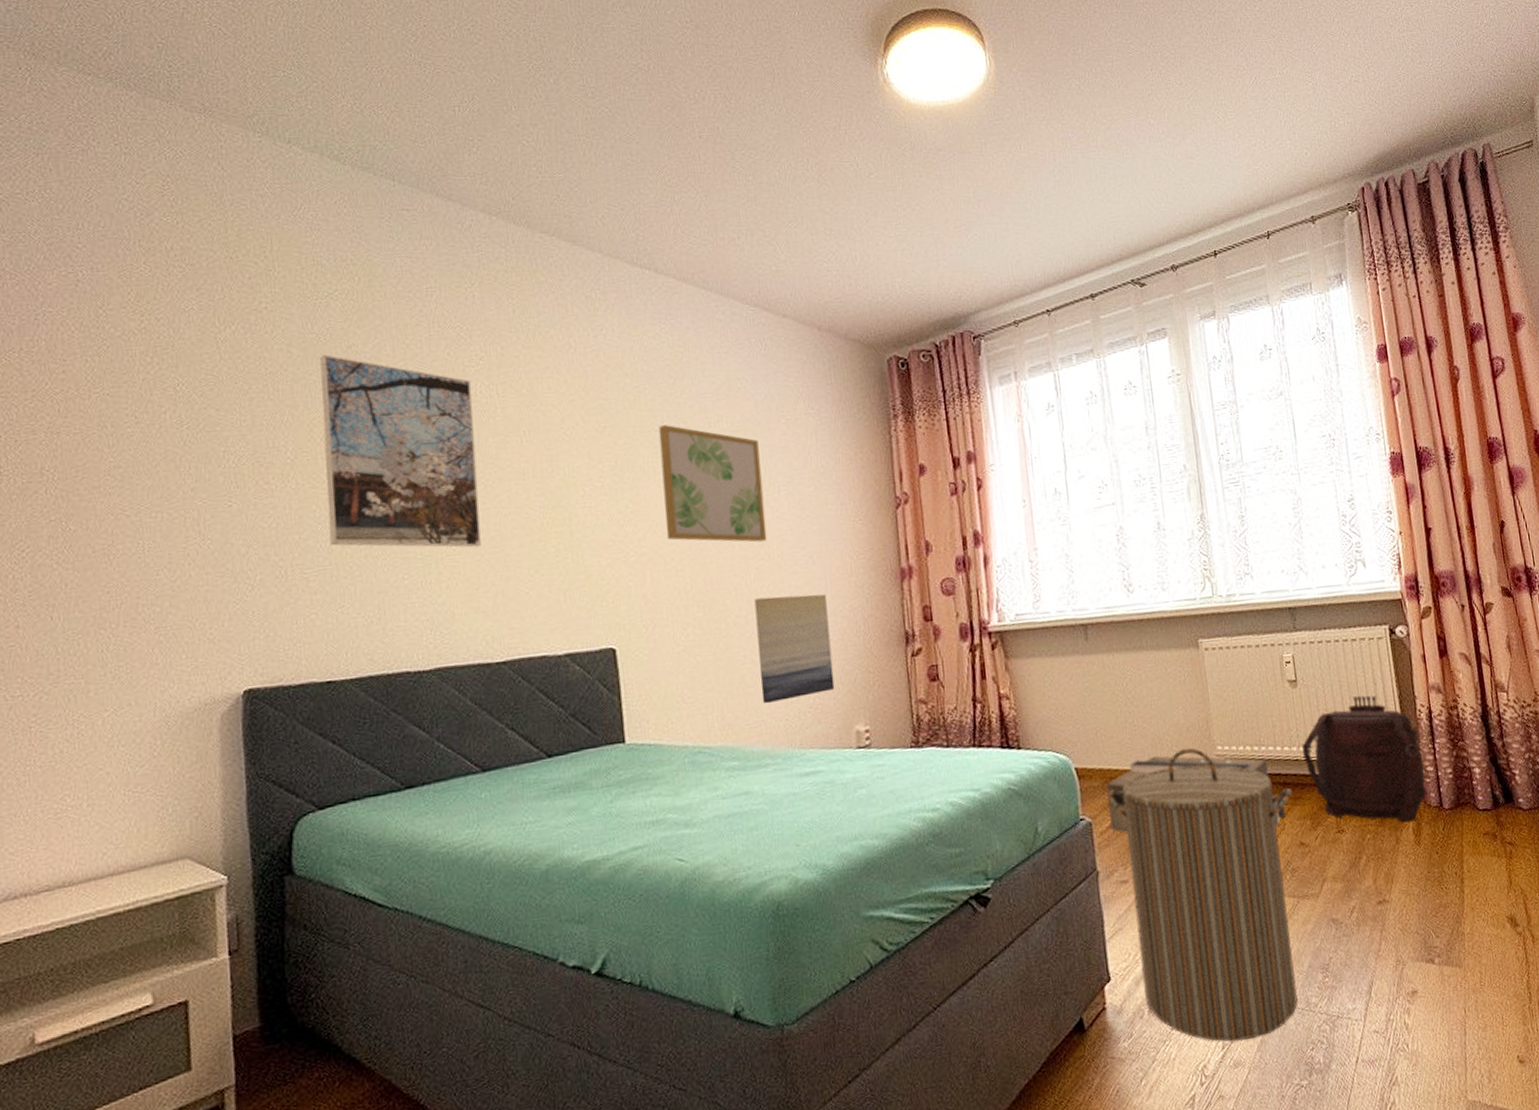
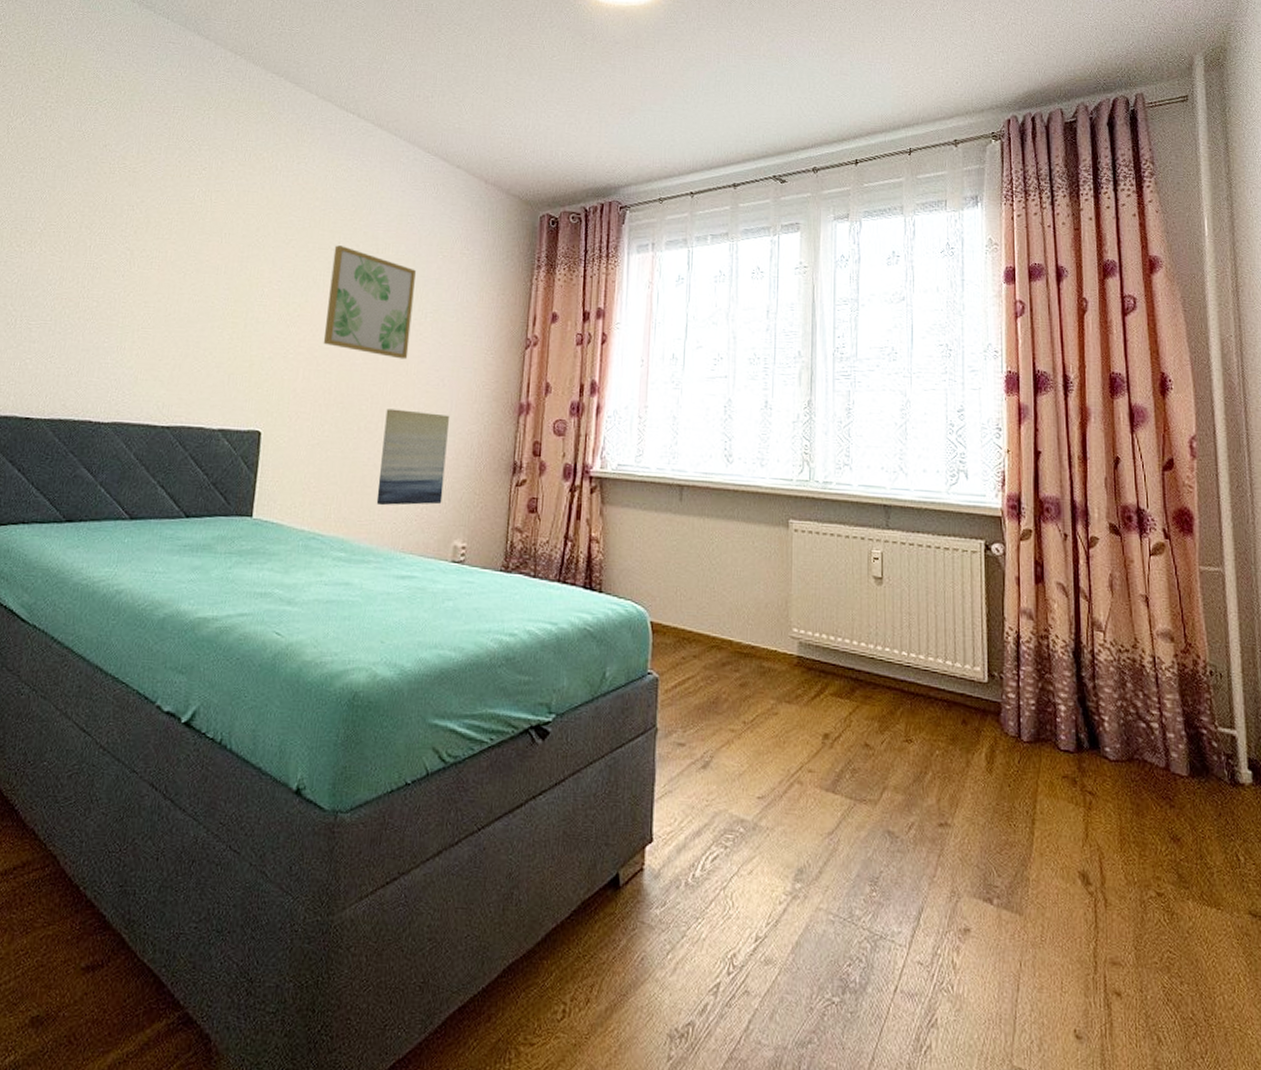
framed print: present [320,354,481,548] -> none [54,149,192,325]
ceiling vent: present [1106,756,1286,833] -> none [676,626,854,722]
laundry hamper: present [1107,747,1298,1042] -> none [678,623,864,938]
backpack: present [1301,695,1426,823] -> none [879,606,1006,747]

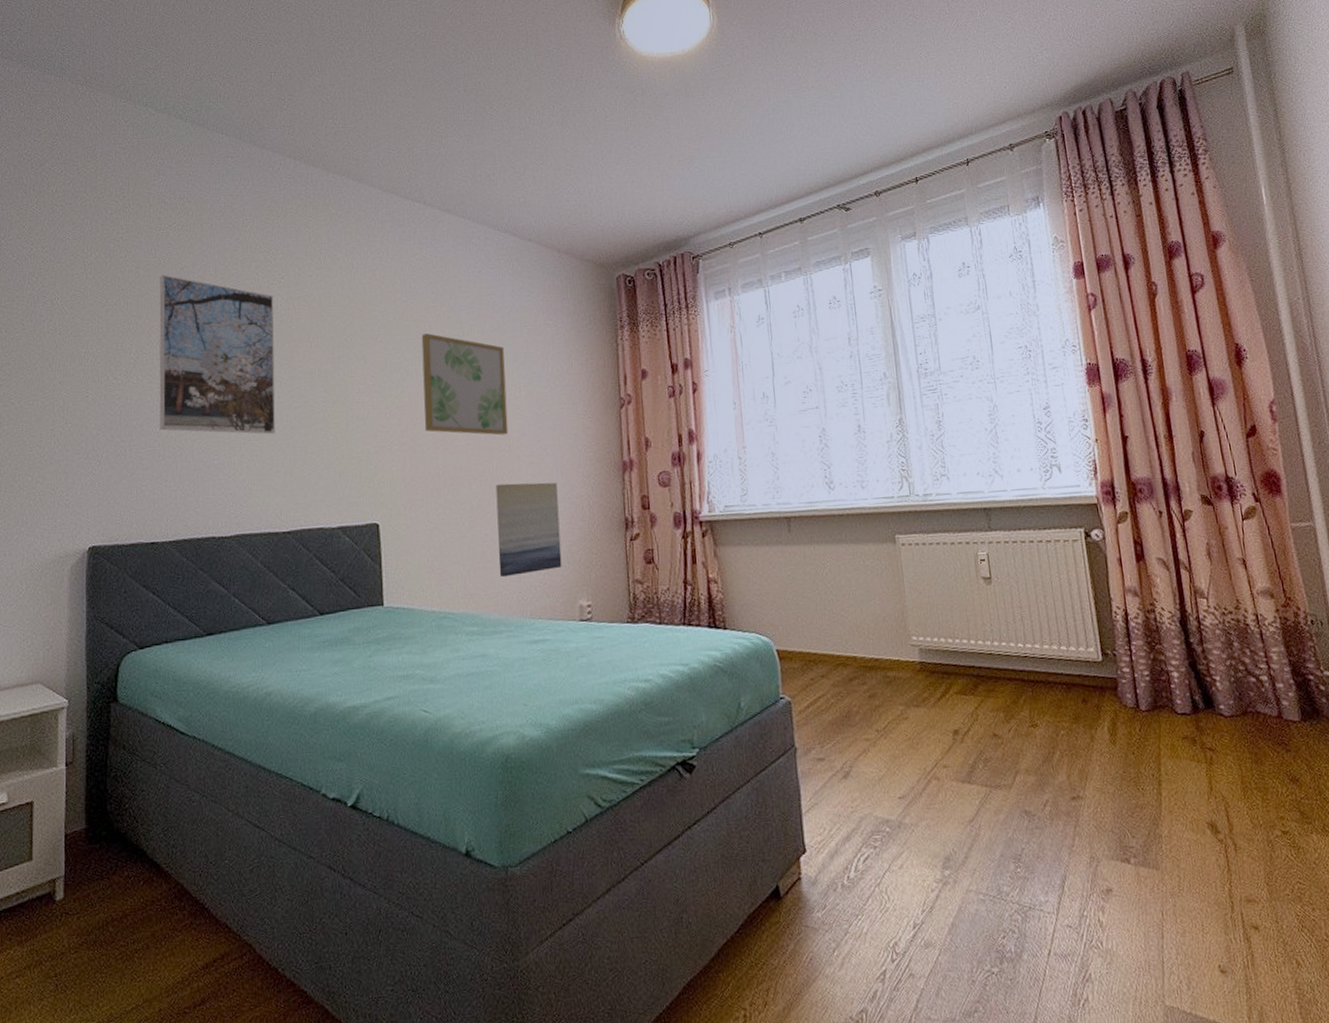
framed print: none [54,149,192,325] -> present [159,274,276,435]

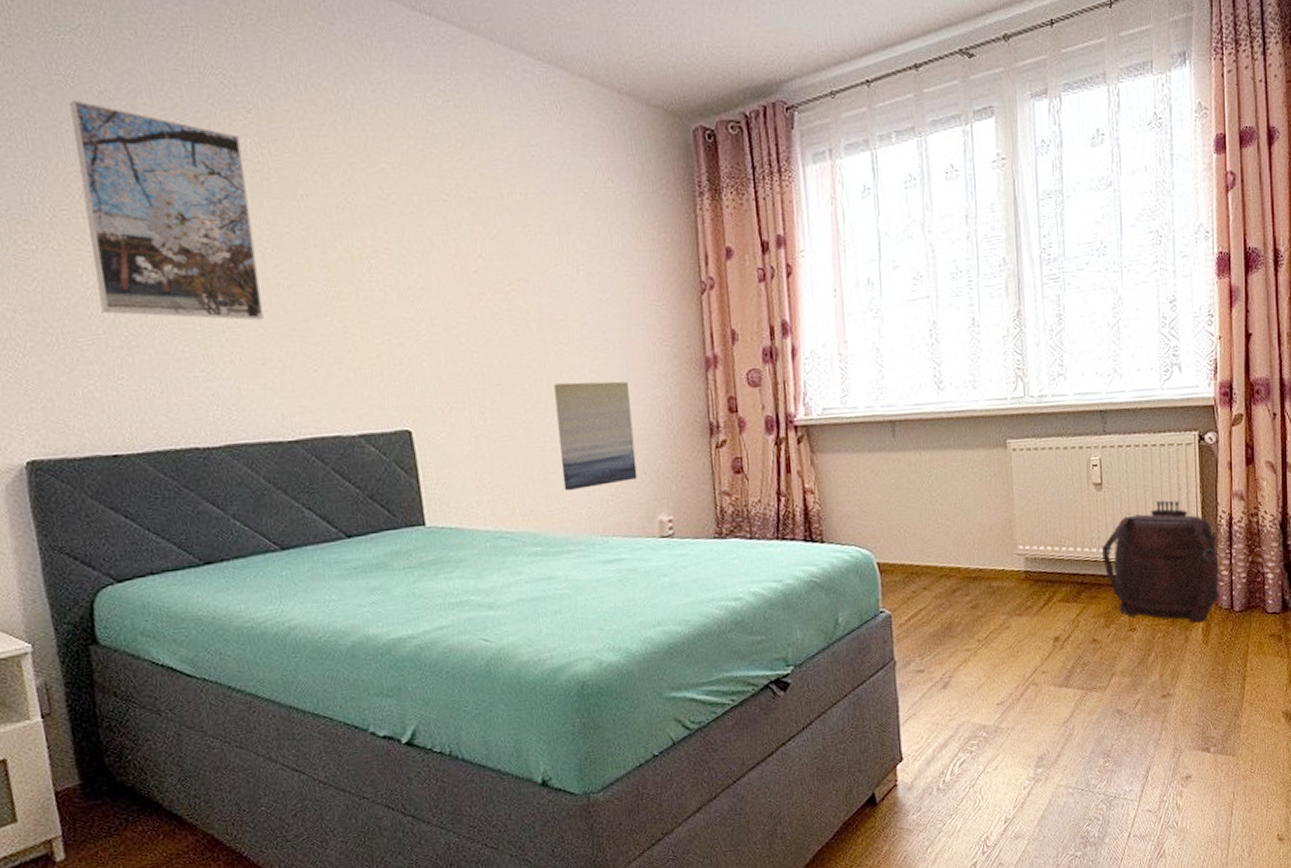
wall art: present [421,333,509,436] -> none [446,194,566,325]
backpack: none [995,595,1122,722] -> present [1101,500,1219,624]

